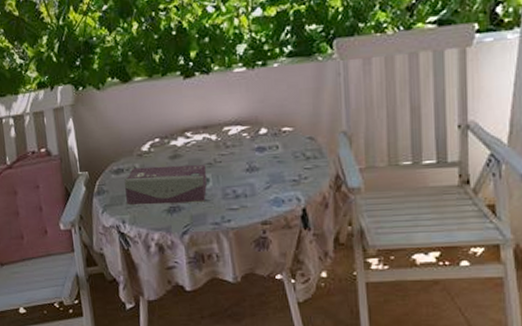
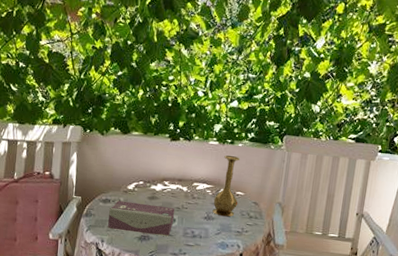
vase: none [253,81,287,164] -> present [212,155,240,217]

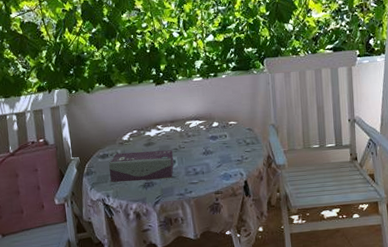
vase: present [212,155,240,217] -> none [208,87,233,149]

